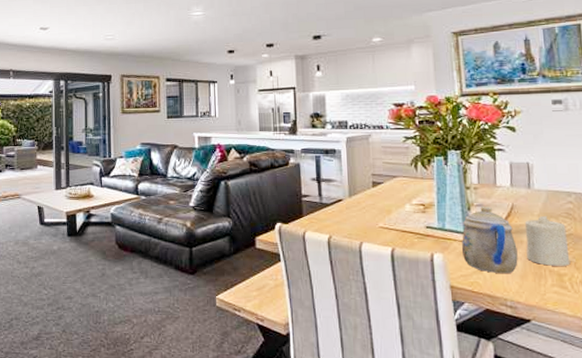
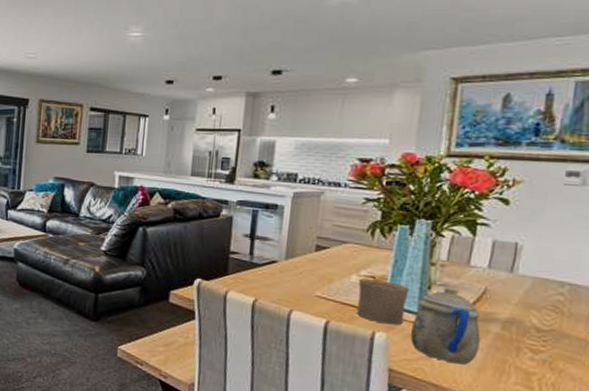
cup: none [412,207,454,246] -> present [357,278,409,326]
candle: present [524,215,570,266] -> none [490,305,549,365]

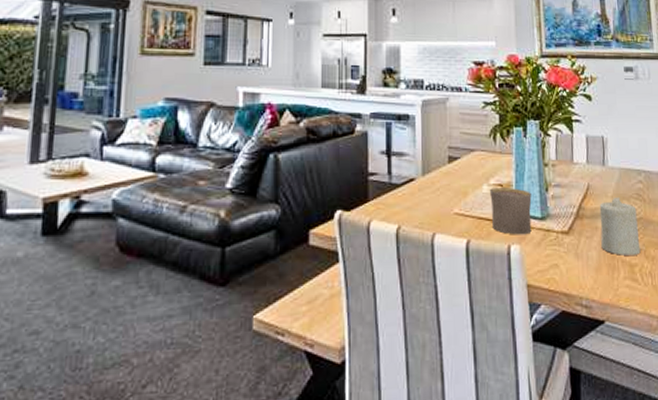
teapot: present [411,287,481,365] -> none [539,187,593,267]
candle: none [490,305,549,365] -> present [599,196,641,255]

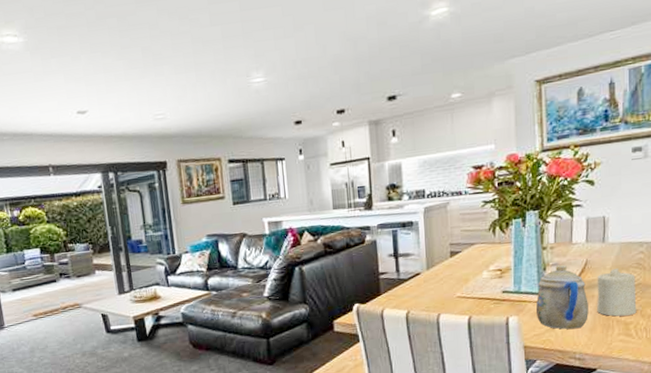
cup: present [490,188,532,235] -> none [490,271,530,309]
teapot: none [539,187,593,267] -> present [536,265,589,330]

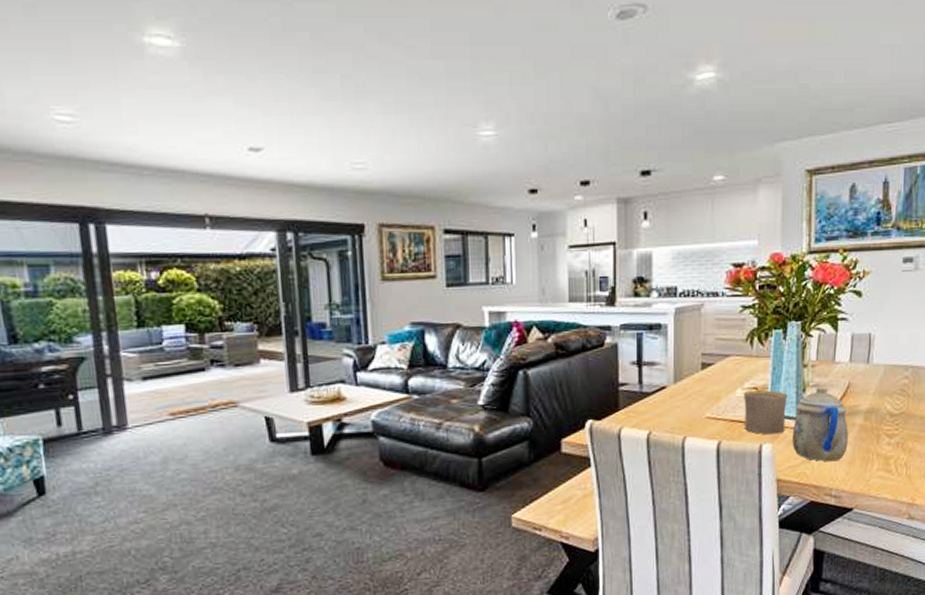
cup: none [490,271,530,309] -> present [744,390,787,435]
candle: present [597,267,637,317] -> none [857,393,899,449]

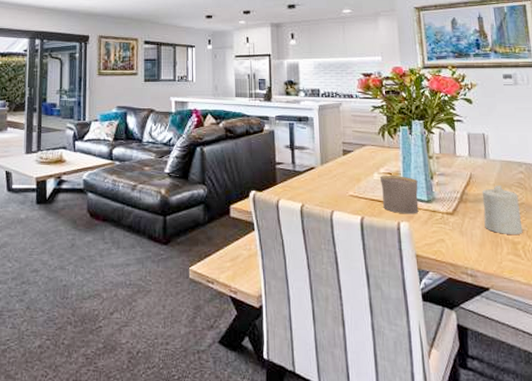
teapot: present [793,387,848,462] -> none [426,176,477,243]
candle: none [857,393,899,449] -> present [482,184,523,234]

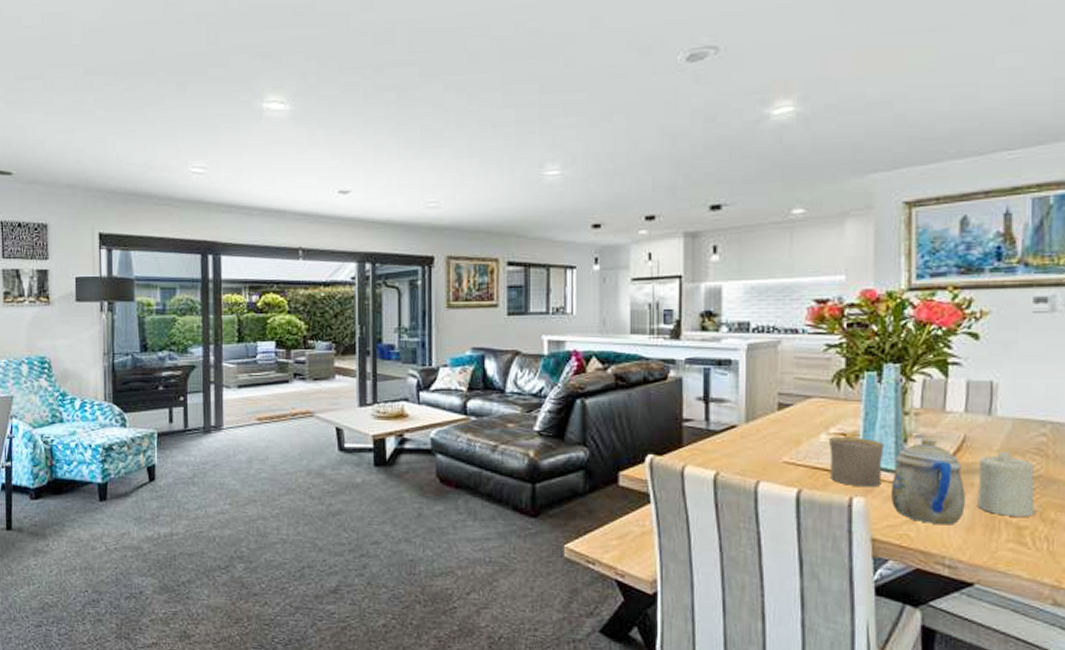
teapot: none [426,176,477,243] -> present [892,438,965,525]

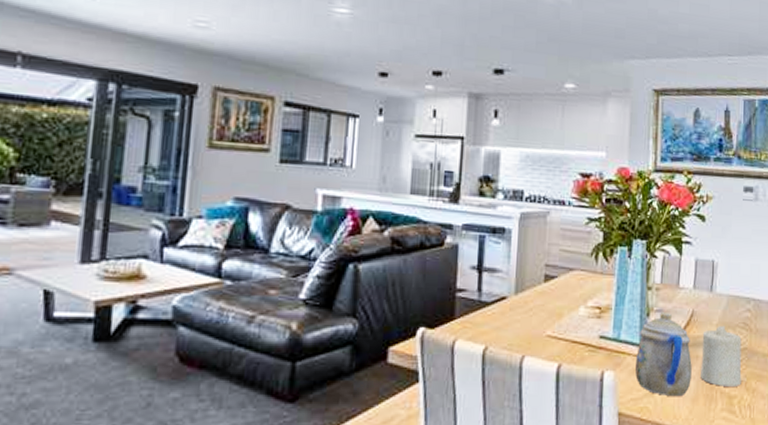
cup: present [829,437,884,488] -> none [586,310,631,361]

